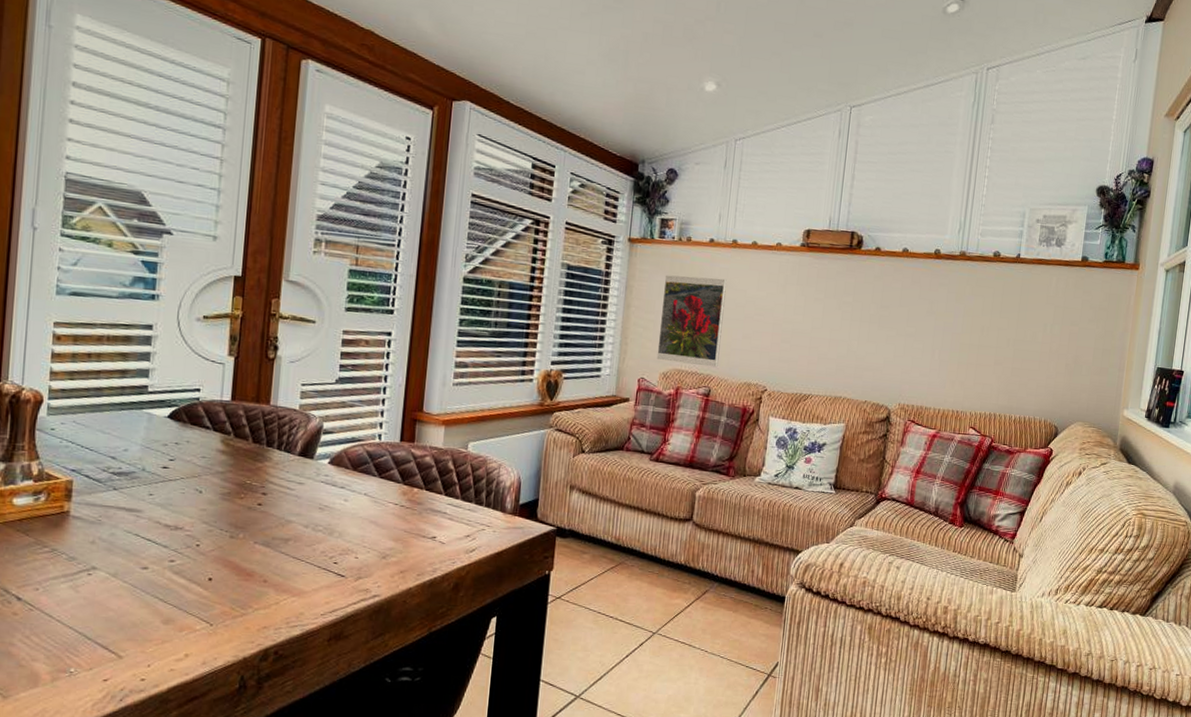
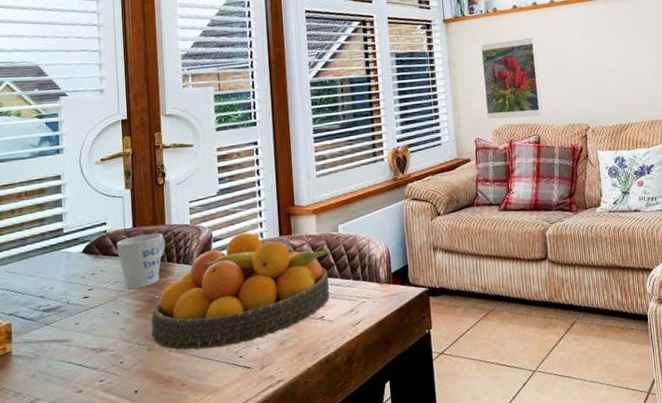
mug: none [209,410,268,469] -> present [117,233,166,289]
fruit bowl: none [237,430,454,550] -> present [151,232,330,350]

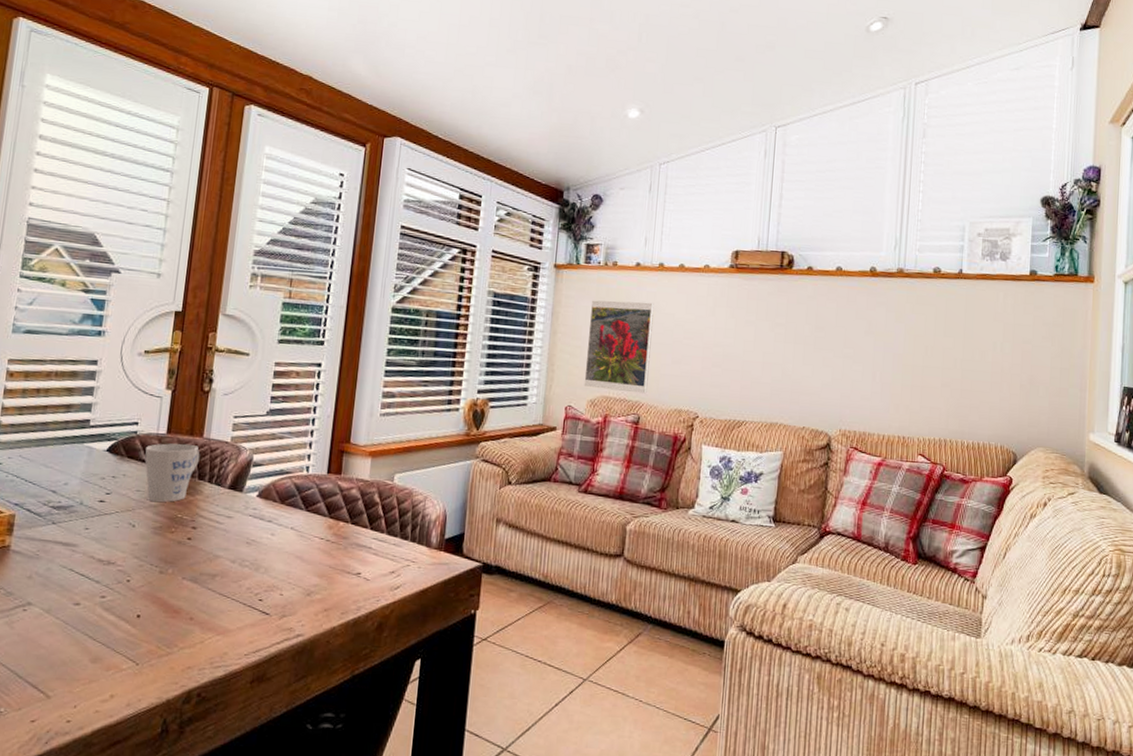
fruit bowl: present [151,232,330,350] -> none [166,462,380,586]

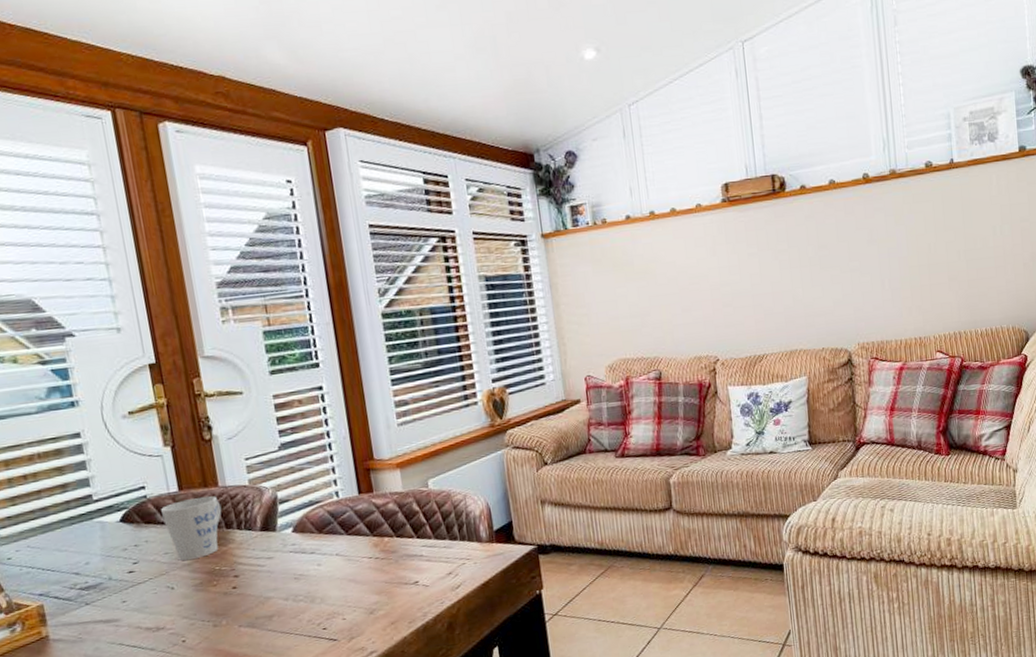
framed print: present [584,300,654,394] -> none [587,254,663,353]

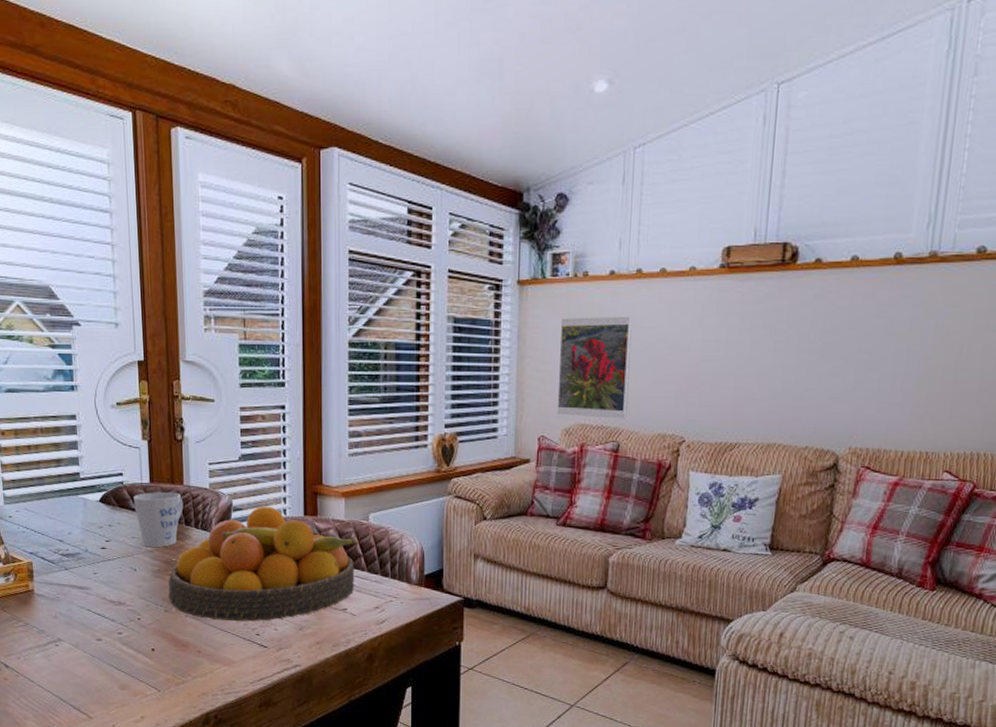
fruit bowl: none [213,491,423,625] -> present [168,506,357,622]
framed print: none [587,254,663,353] -> present [557,316,632,419]

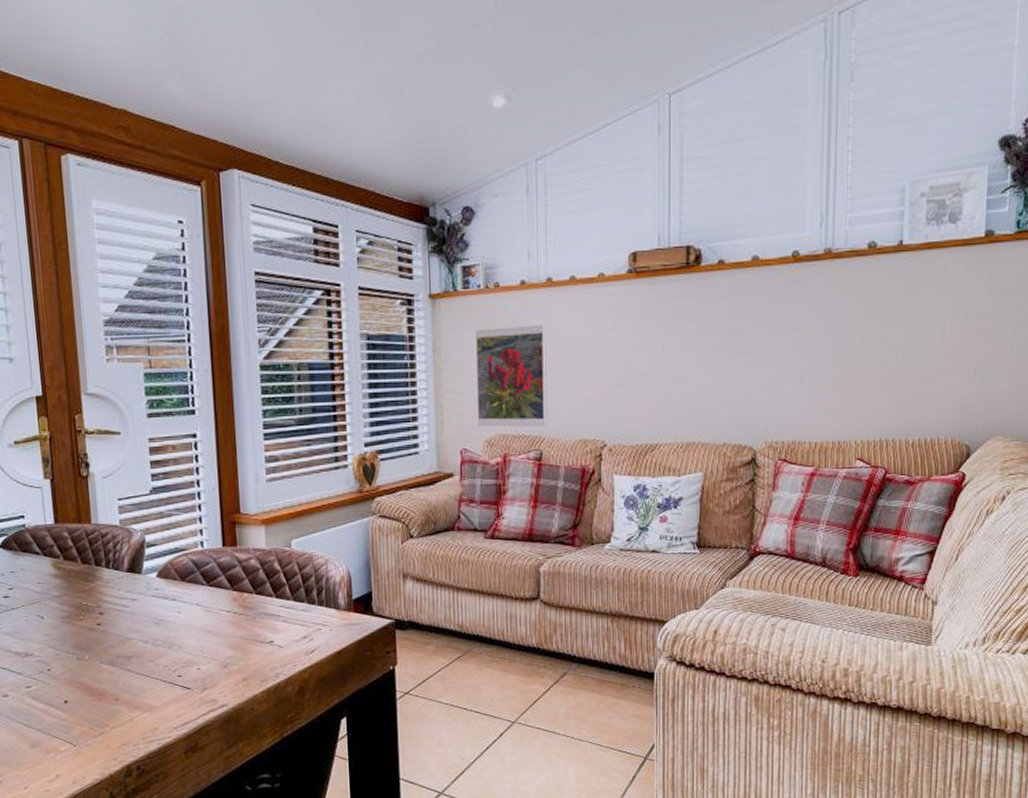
mug: present [134,491,184,547] -> none [37,531,93,592]
fruit bowl: present [168,506,357,622] -> none [79,539,281,664]

